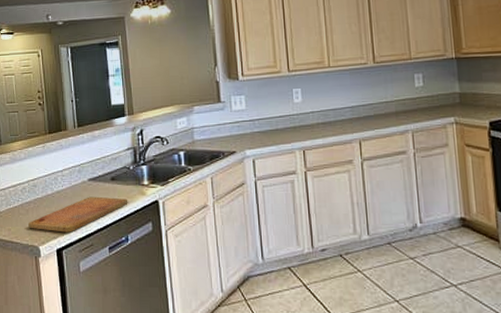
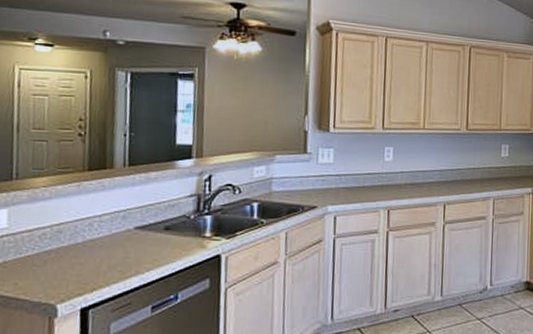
cutting board: present [28,196,128,233] -> none [44,247,184,289]

